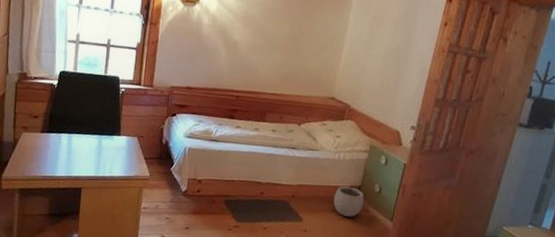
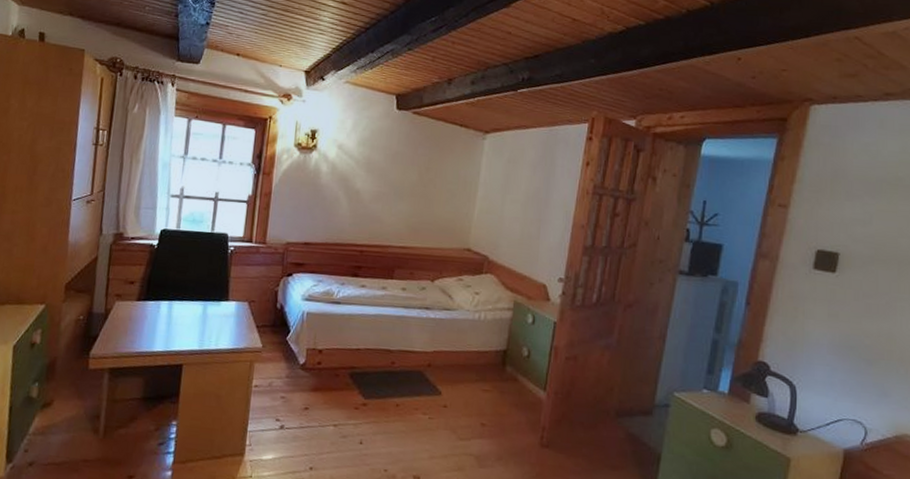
plant pot: present [333,182,364,217] -> none [476,345,511,388]

